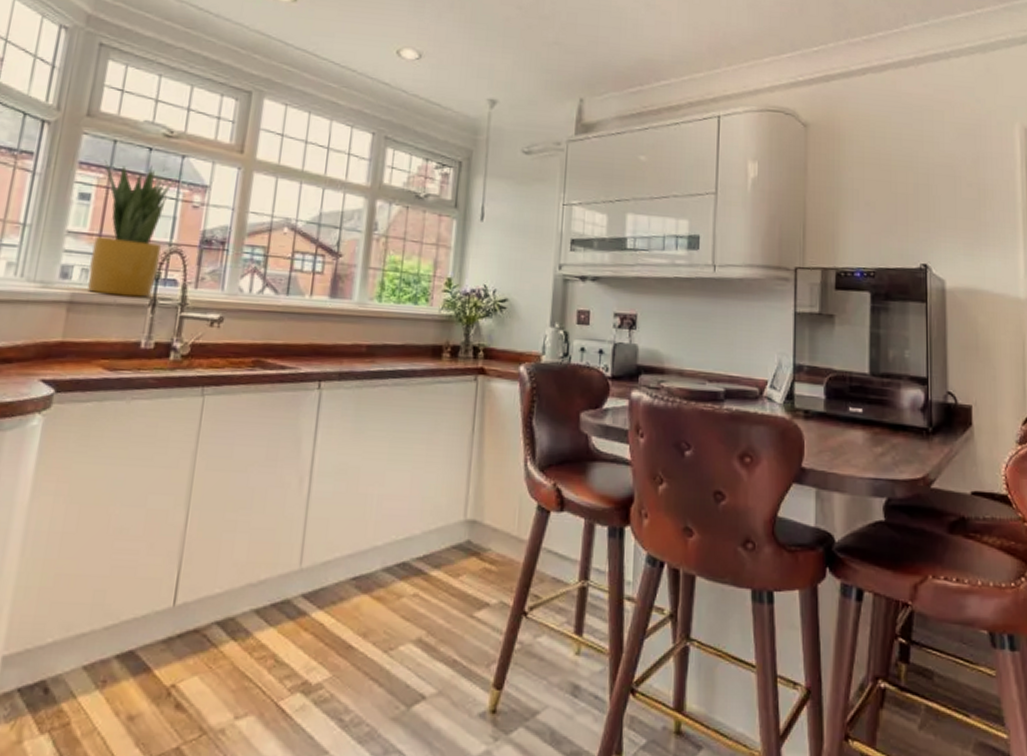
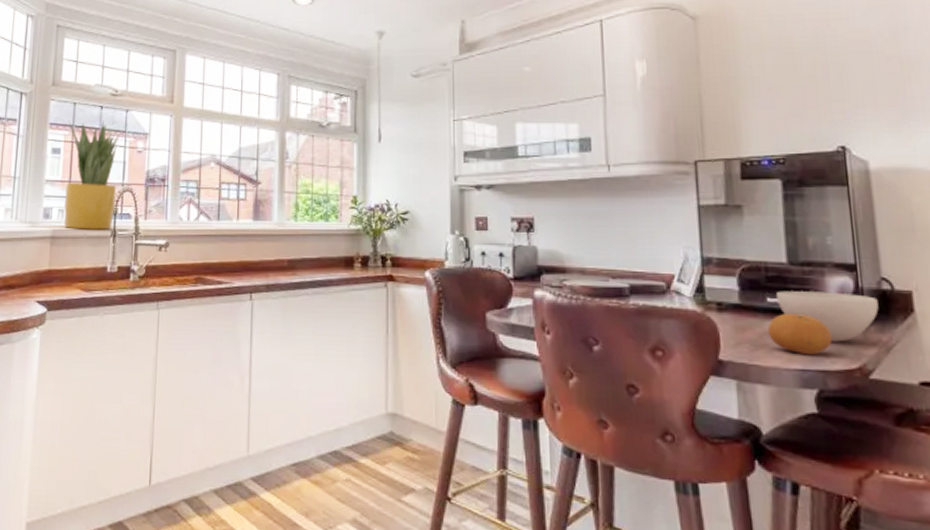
fruit: none [848,422,903,464] -> present [768,313,833,354]
bowl: none [858,401,943,452] -> present [777,291,879,342]

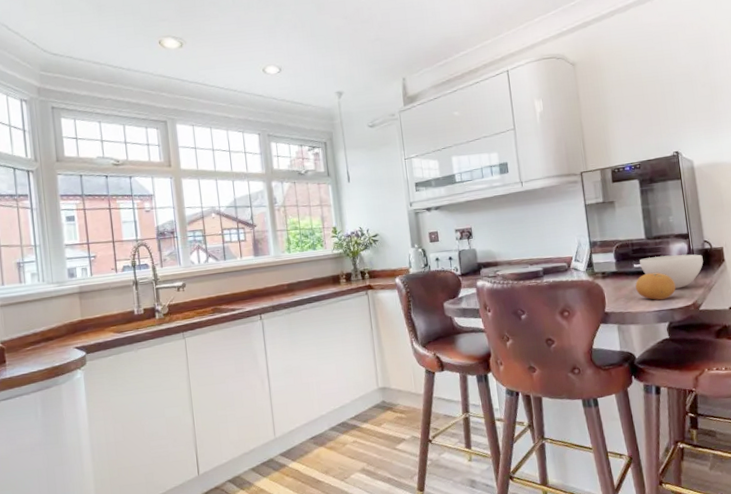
planter: present [63,120,124,230] -> none [77,188,133,283]

